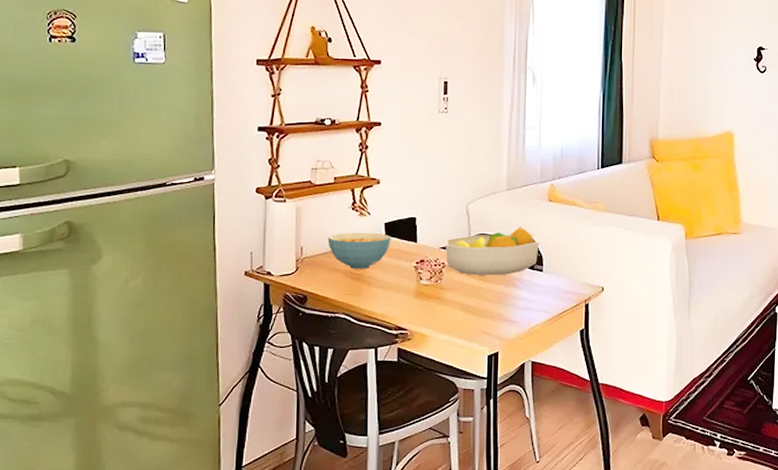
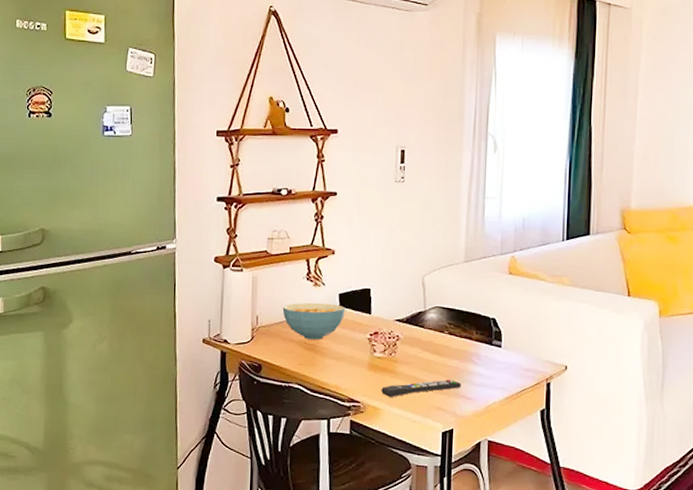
remote control: none [428,303,506,323] -> present [381,379,461,397]
fruit bowl: present [444,226,539,276] -> none [399,299,498,350]

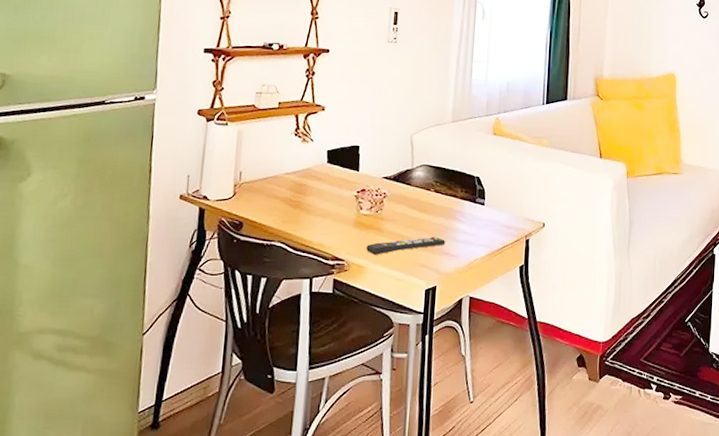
cereal bowl: present [282,302,345,340] -> none [268,158,333,196]

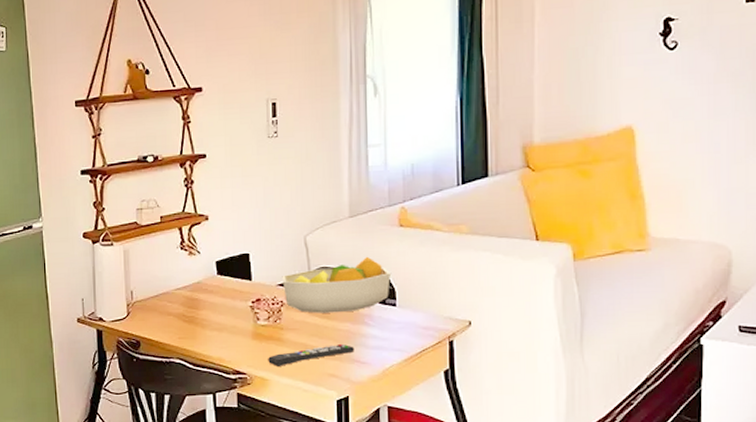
fruit bowl: none [387,158,482,208] -> present [282,256,391,313]

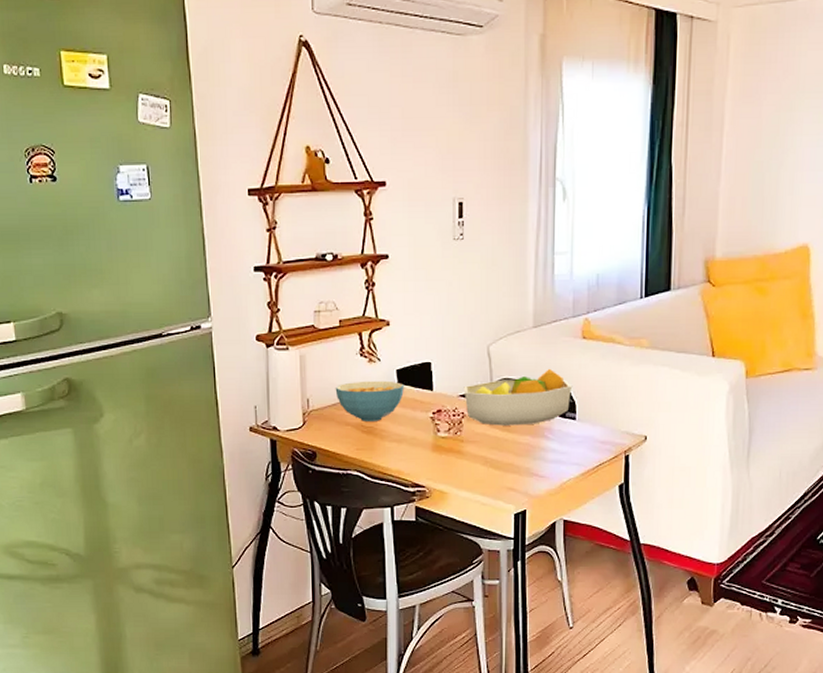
cereal bowl: none [157,272,224,311] -> present [335,380,404,421]
remote control: present [268,343,355,366] -> none [447,456,534,479]

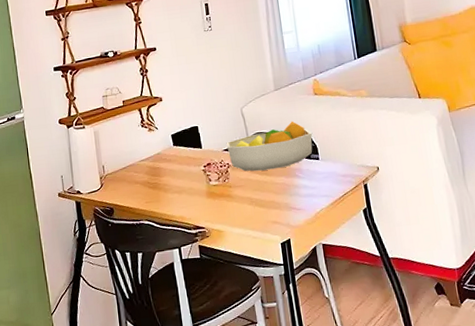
cereal bowl: present [335,380,404,421] -> none [124,144,179,179]

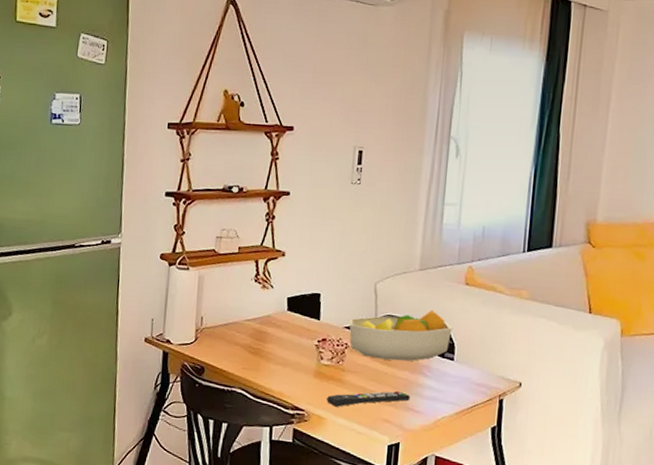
remote control: none [221,194,291,219] -> present [327,390,410,407]

